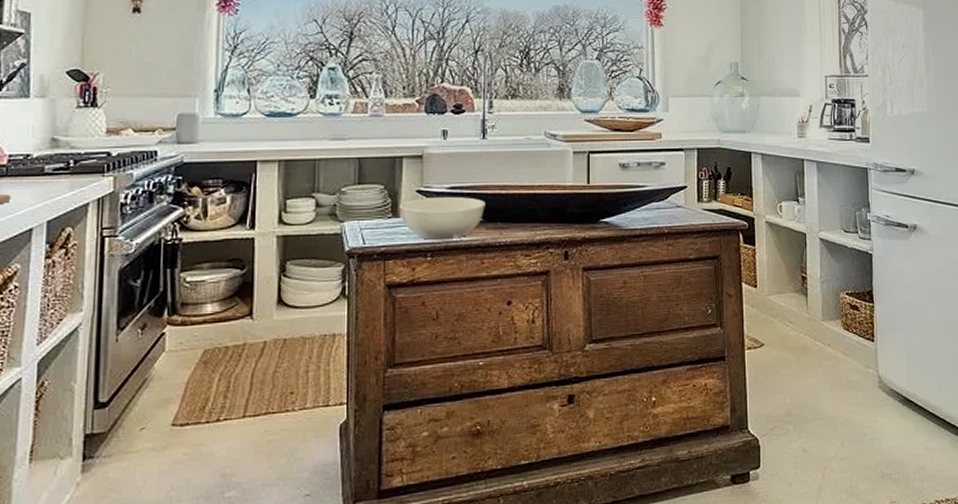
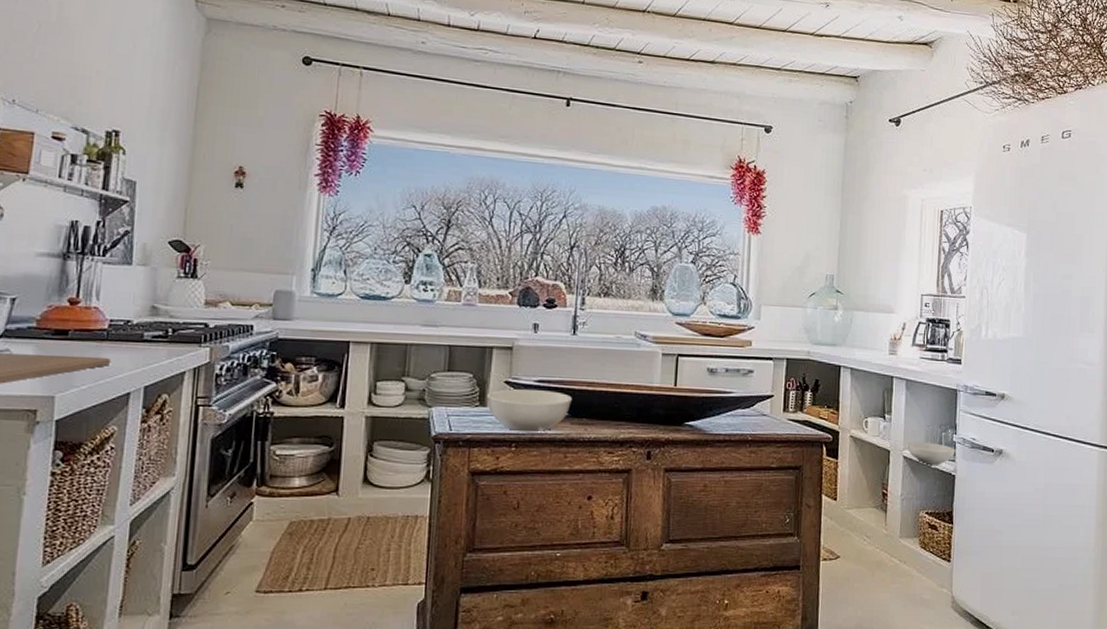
bowl: none [822,222,871,245] -> present [907,441,956,465]

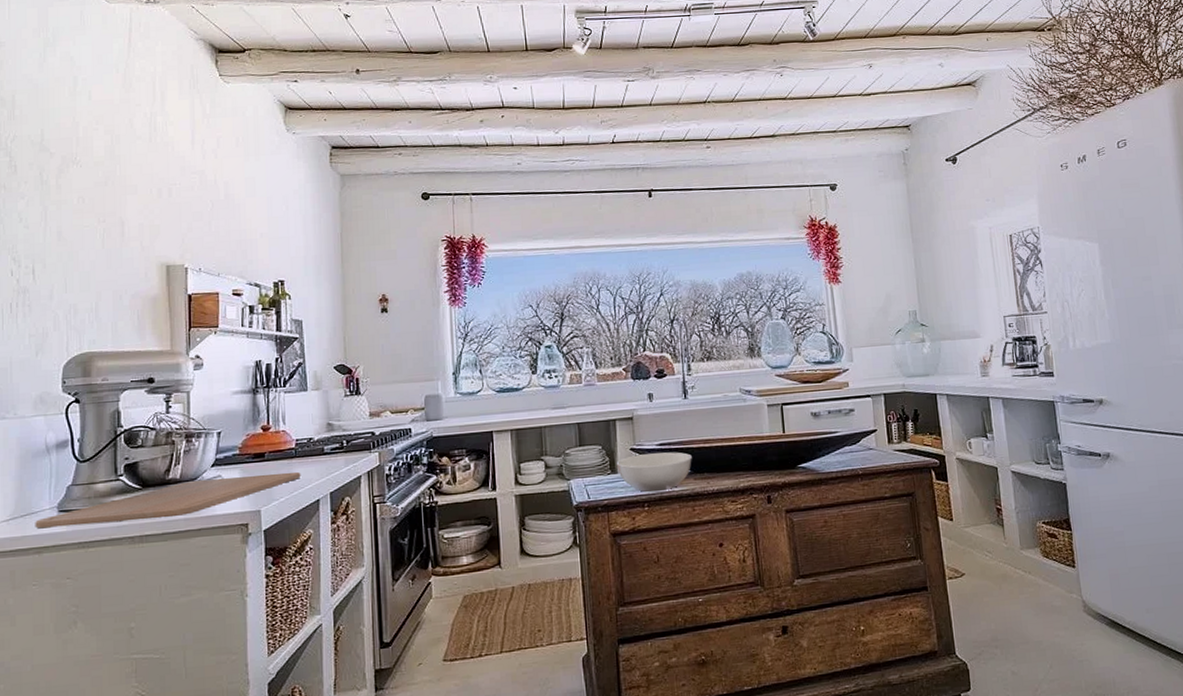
bowl: present [907,441,956,465] -> none [1013,454,1063,476]

